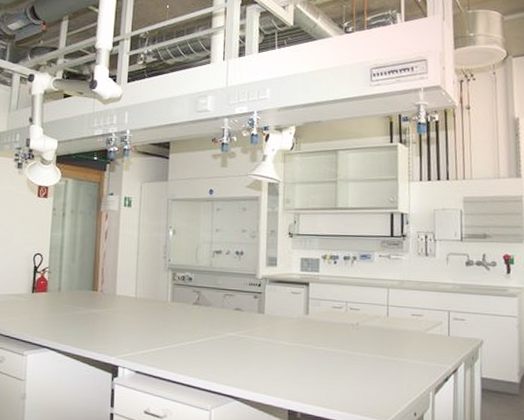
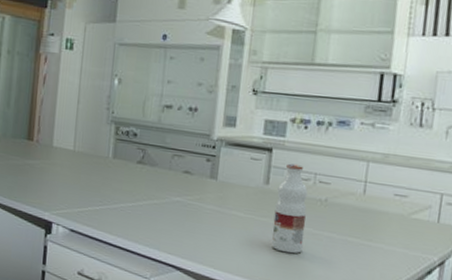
beverage bottle: none [314,294,342,375] -> present [272,163,308,254]

